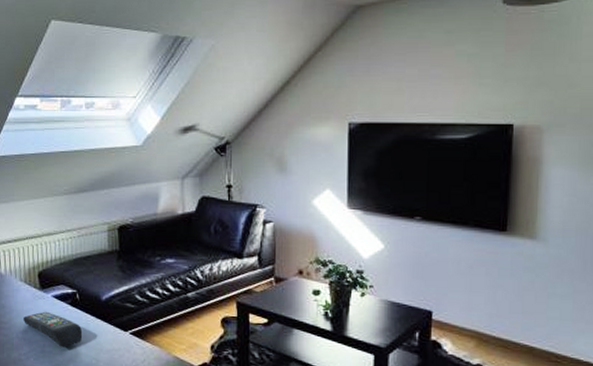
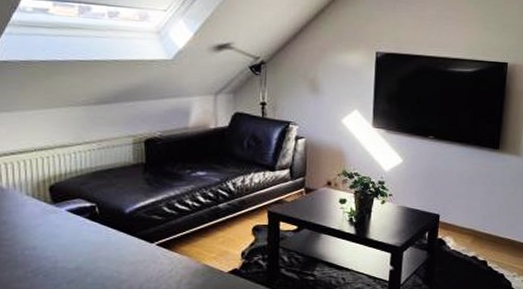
remote control: present [24,311,83,348] -> none [31,226,103,262]

